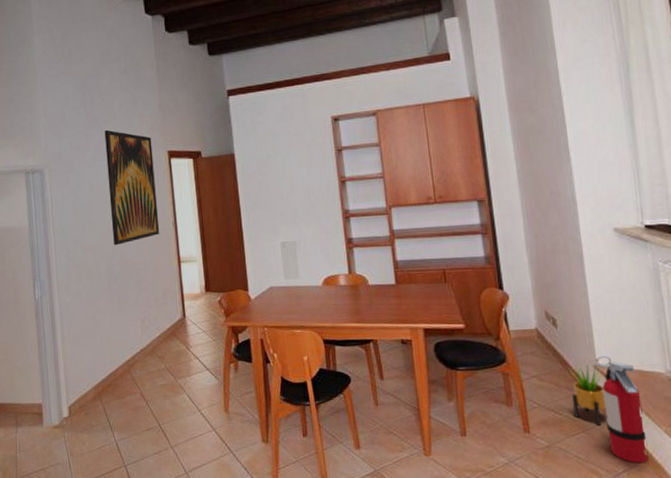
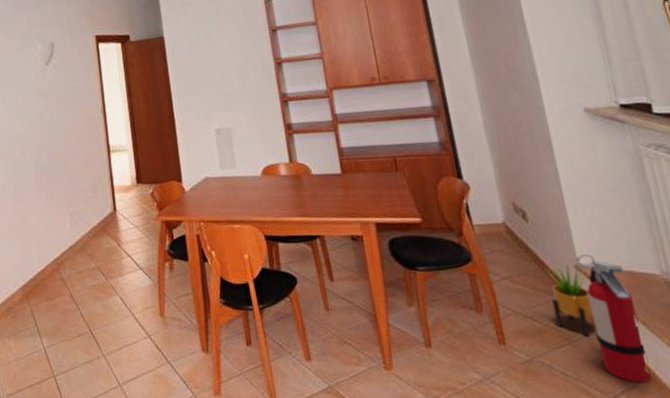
wall art: present [104,129,160,246] -> none [31,15,89,136]

